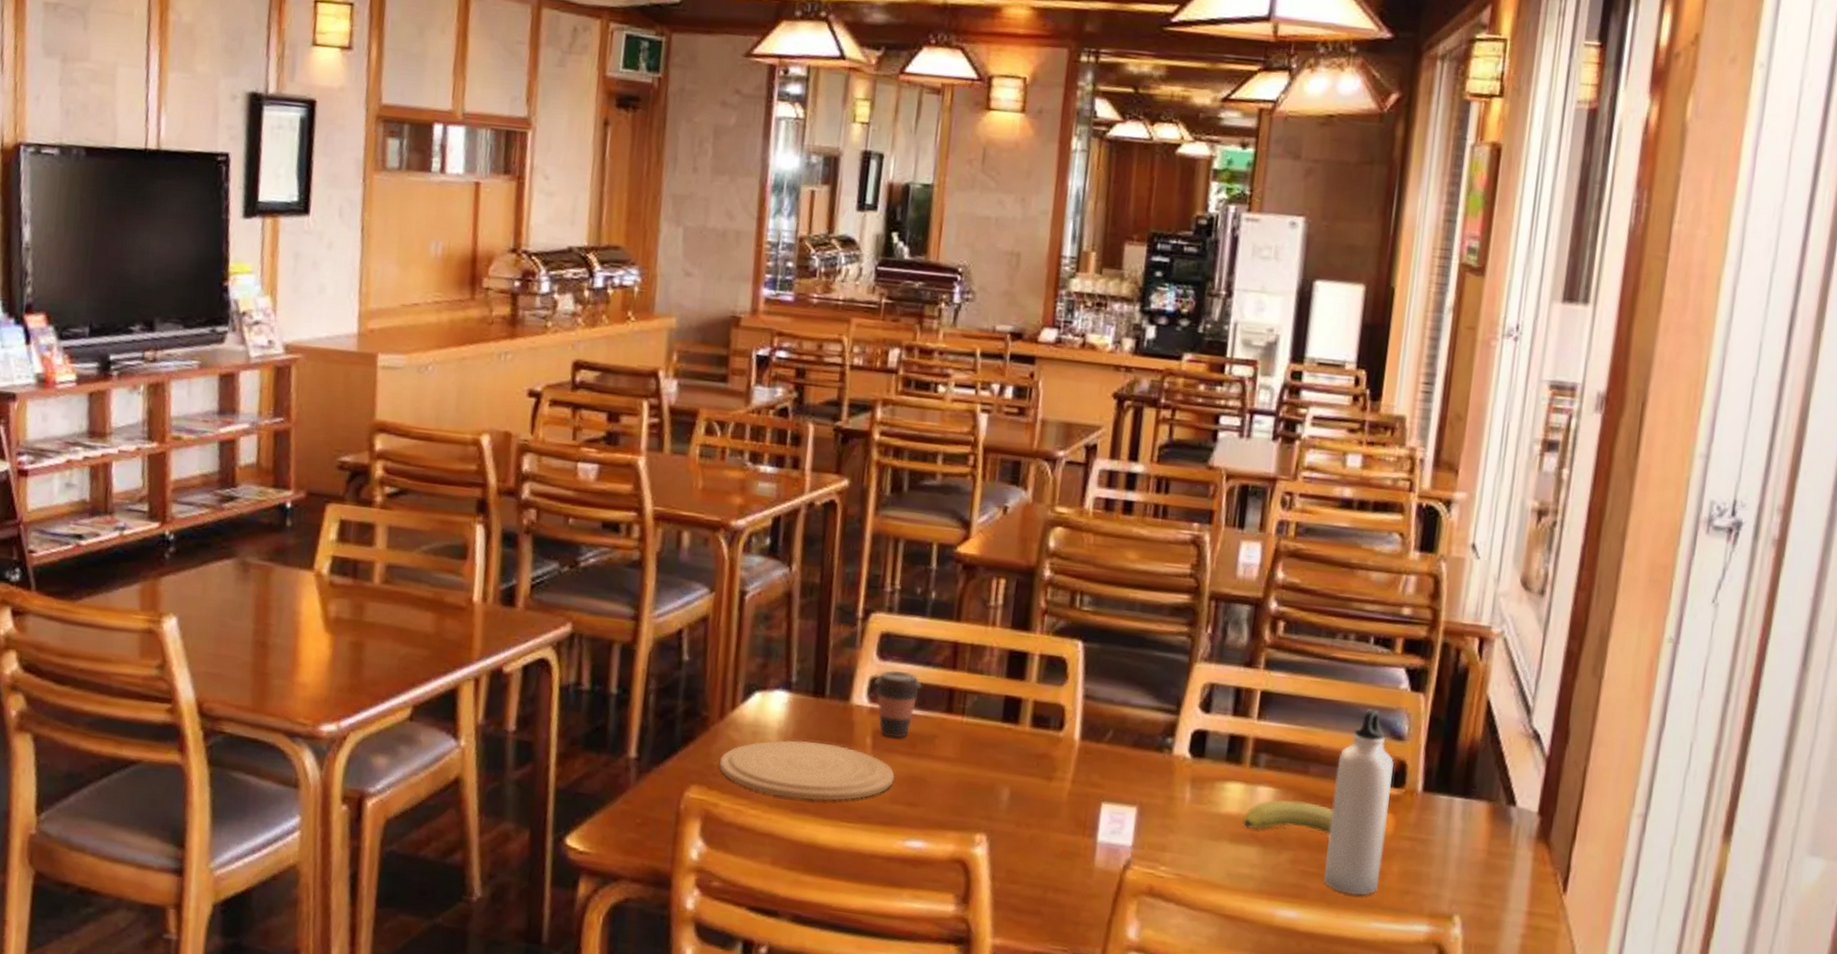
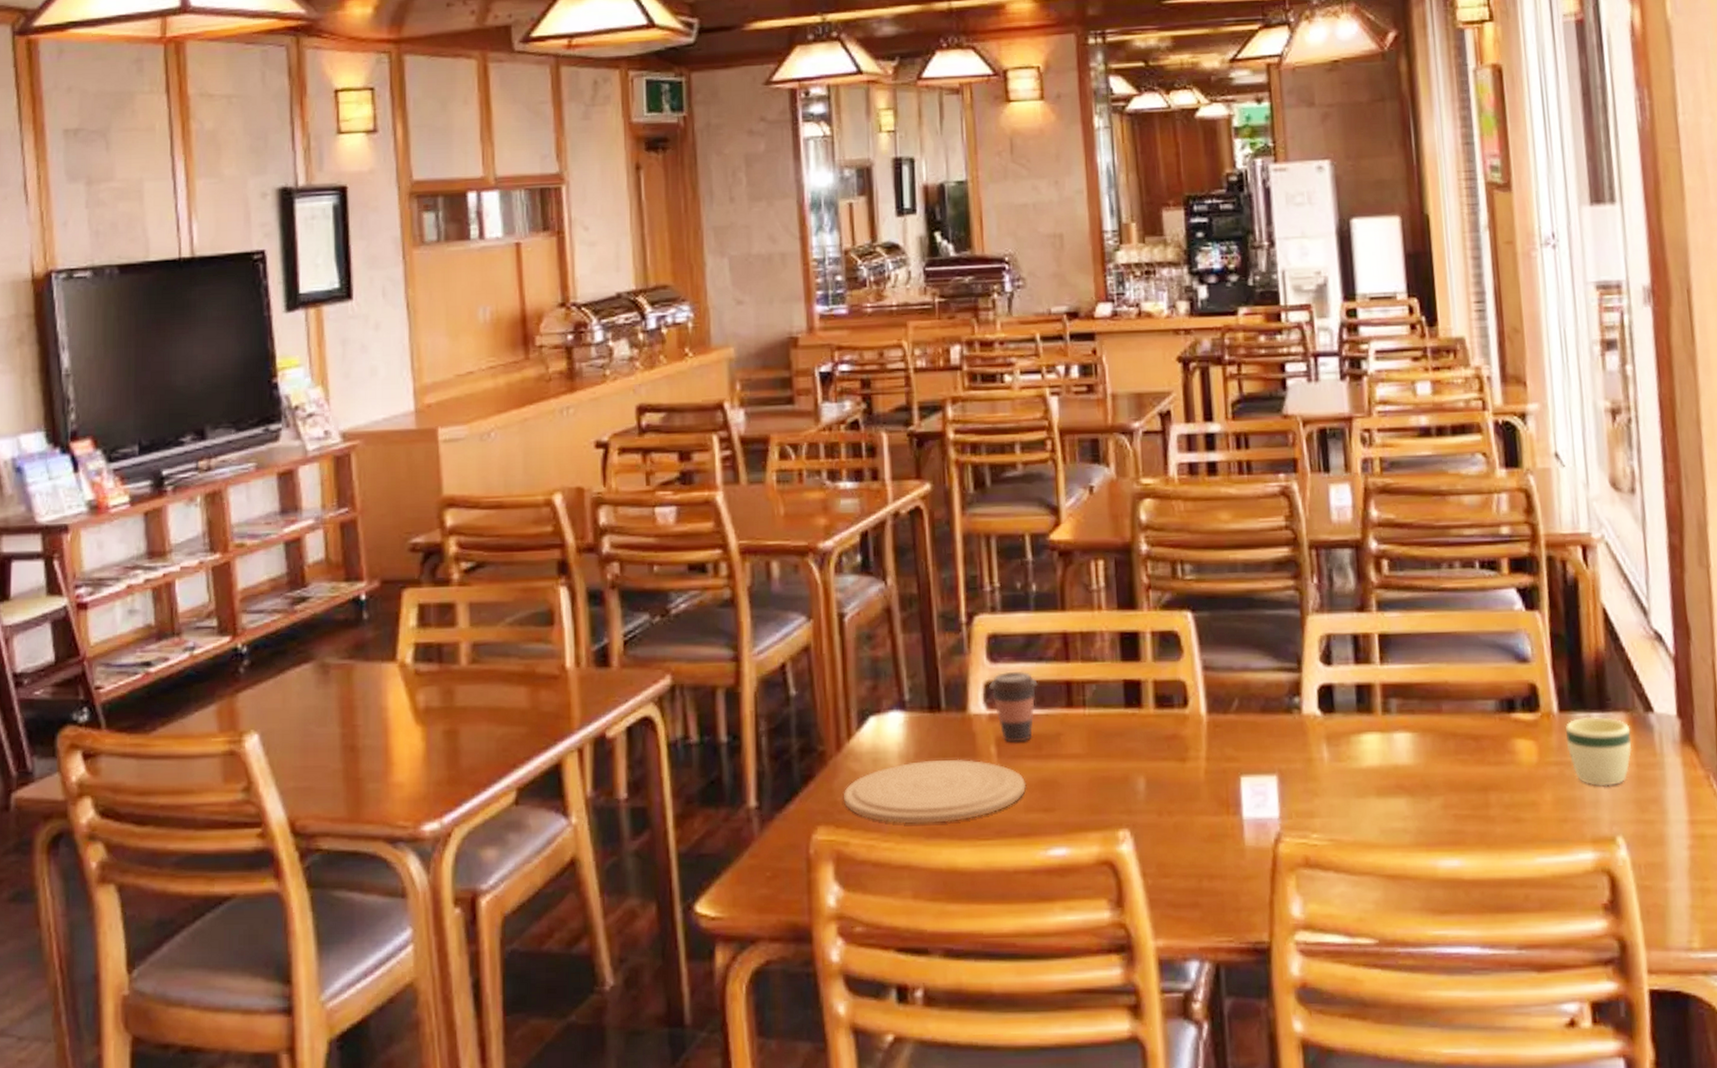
fruit: present [1243,799,1333,834] -> none [1386,742,1476,779]
water bottle: present [1323,708,1394,896] -> none [1468,634,1536,832]
mug: none [1424,800,1490,868] -> present [1566,716,1632,787]

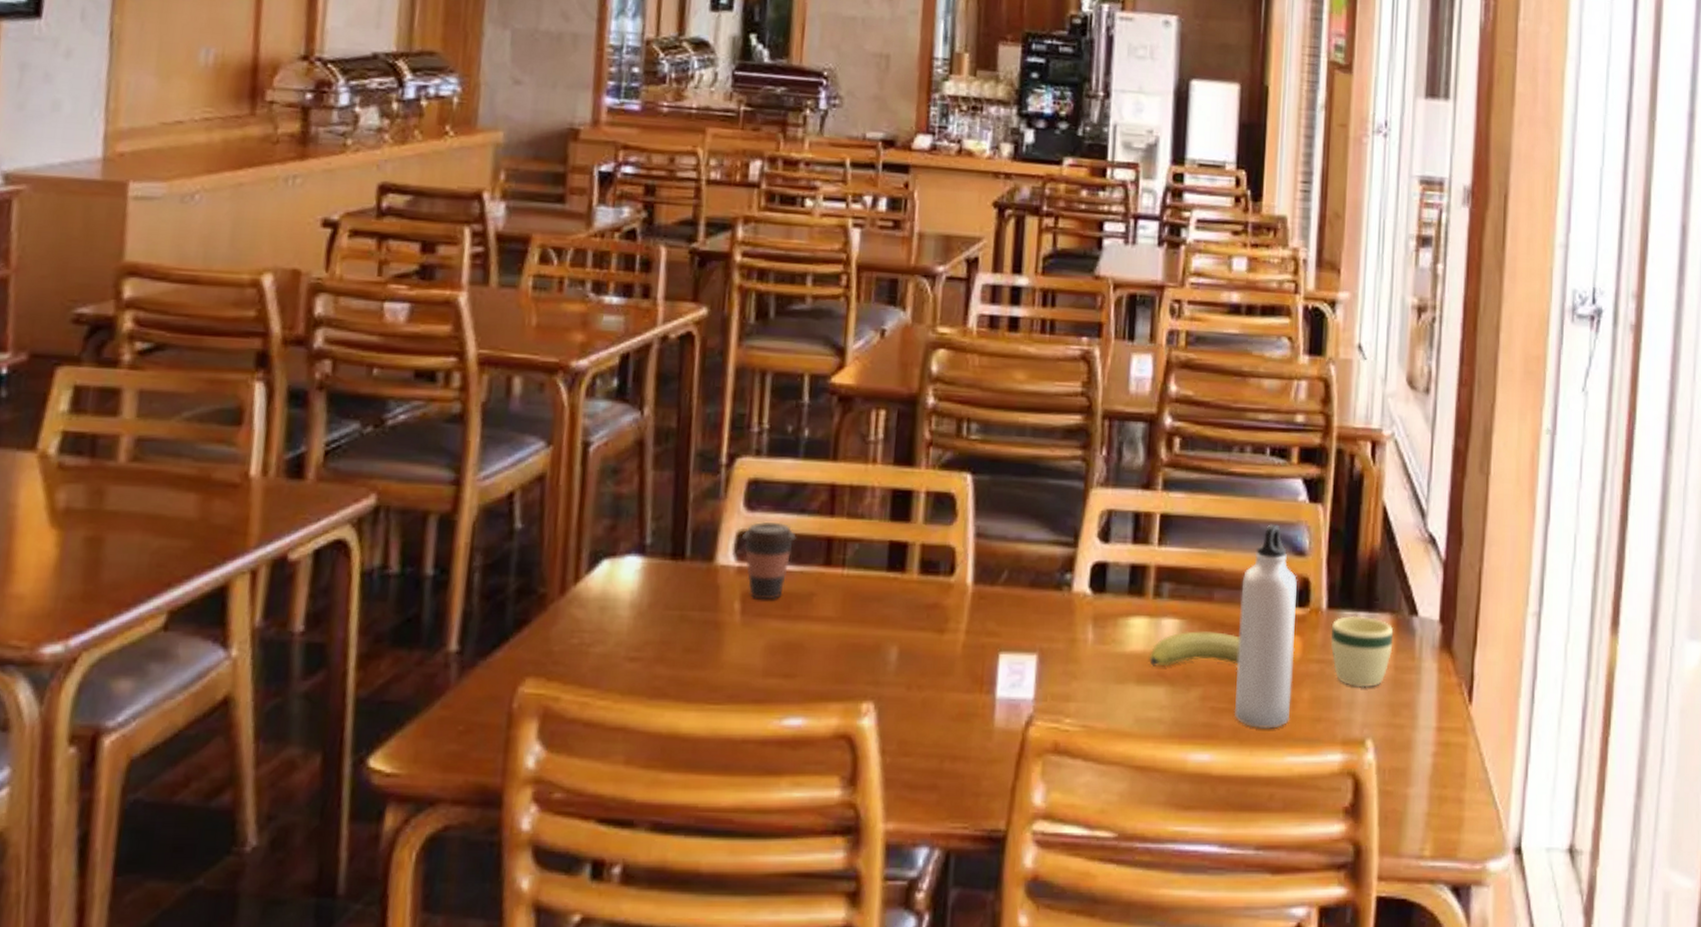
plate: present [844,759,1027,824] -> none [560,613,769,682]
fruit: none [1386,742,1476,779] -> present [1149,631,1240,667]
water bottle: none [1468,634,1536,832] -> present [1234,524,1297,729]

